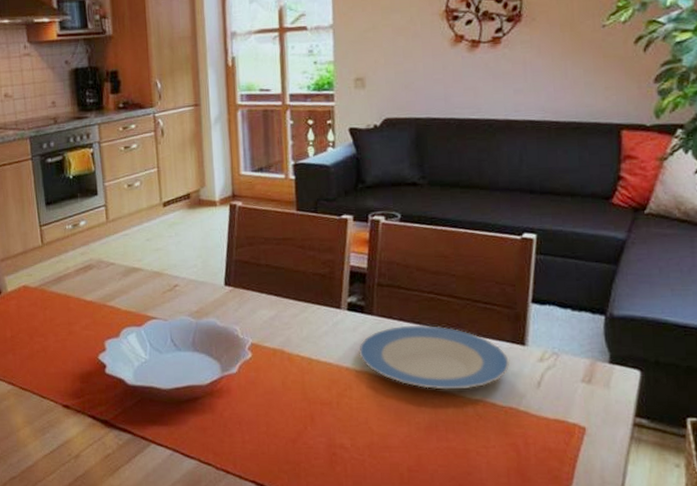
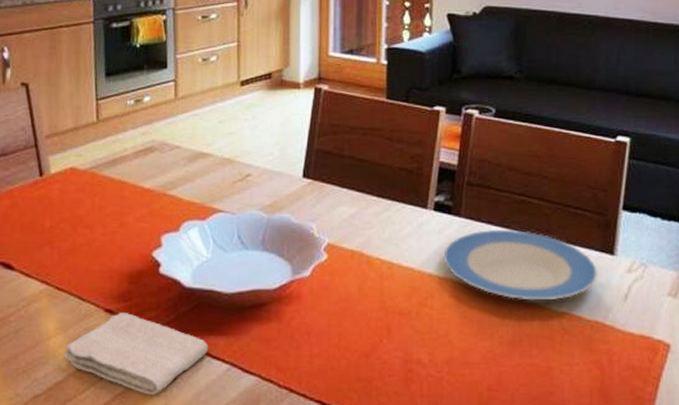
washcloth: none [32,408,154,477] -> present [64,313,209,395]

